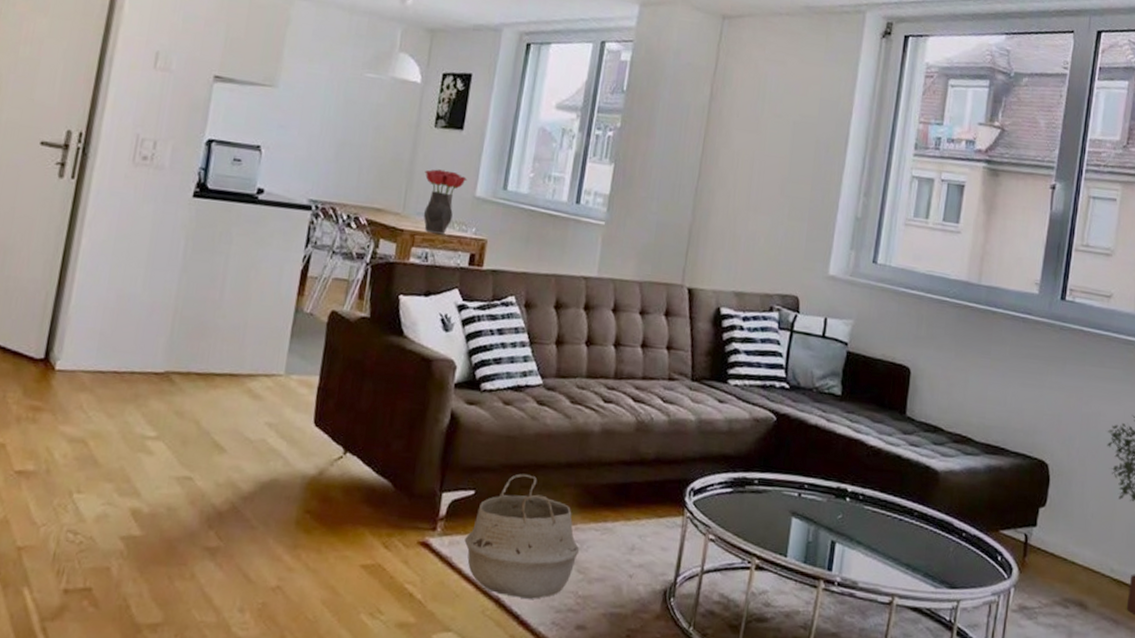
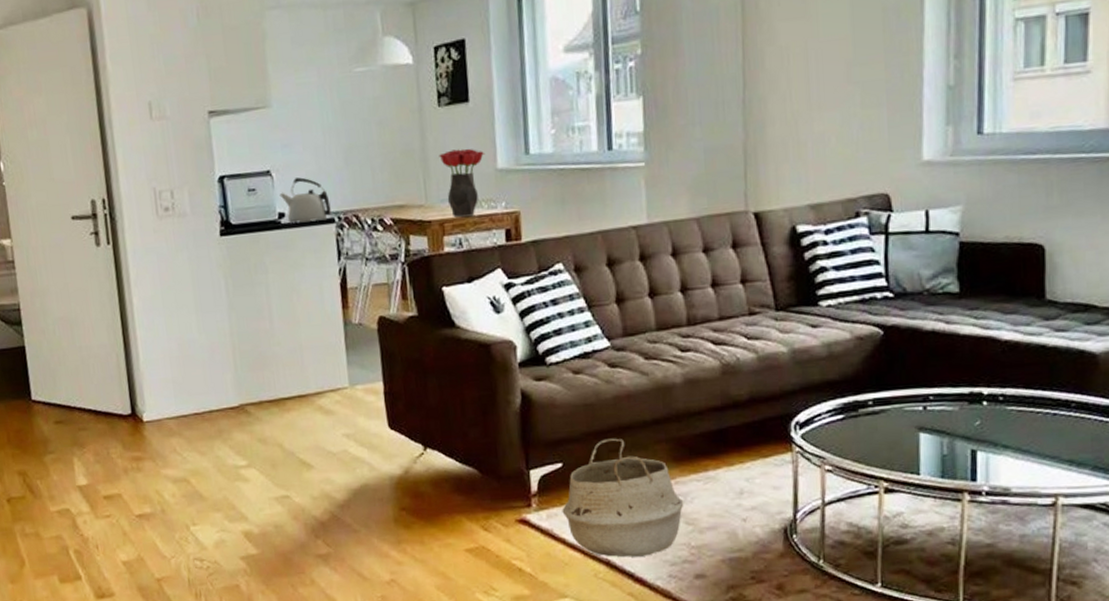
kettle: none [263,159,312,207] -> present [279,177,331,224]

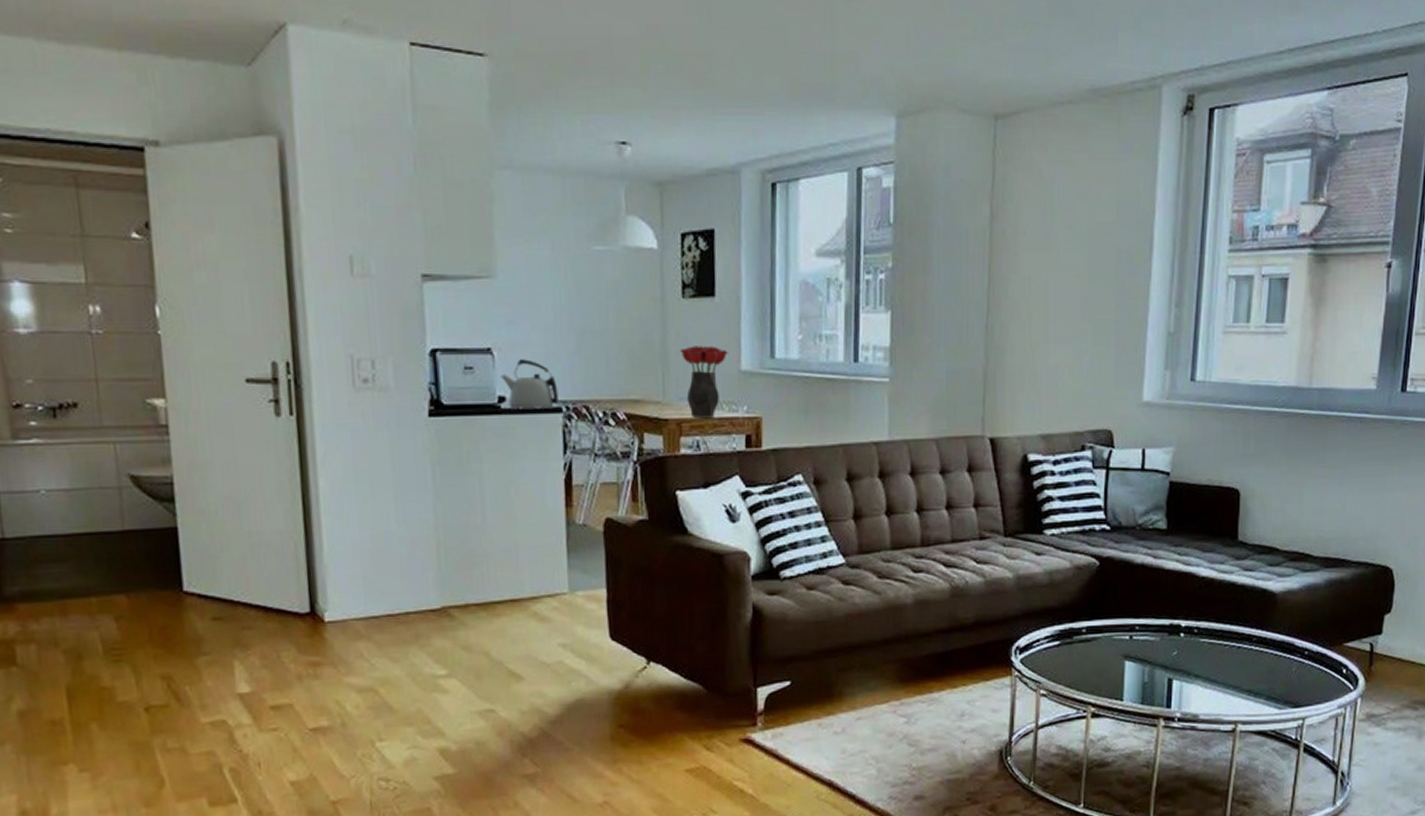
woven basket: present [562,438,684,558] -> none [787,657,908,779]

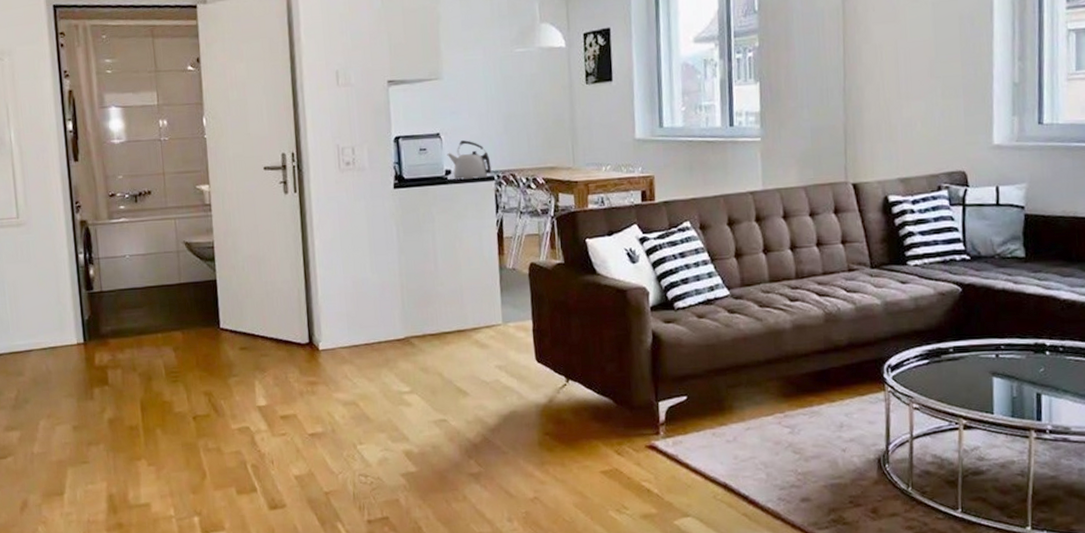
bouquet: present [680,345,729,419] -> none [585,120,625,180]

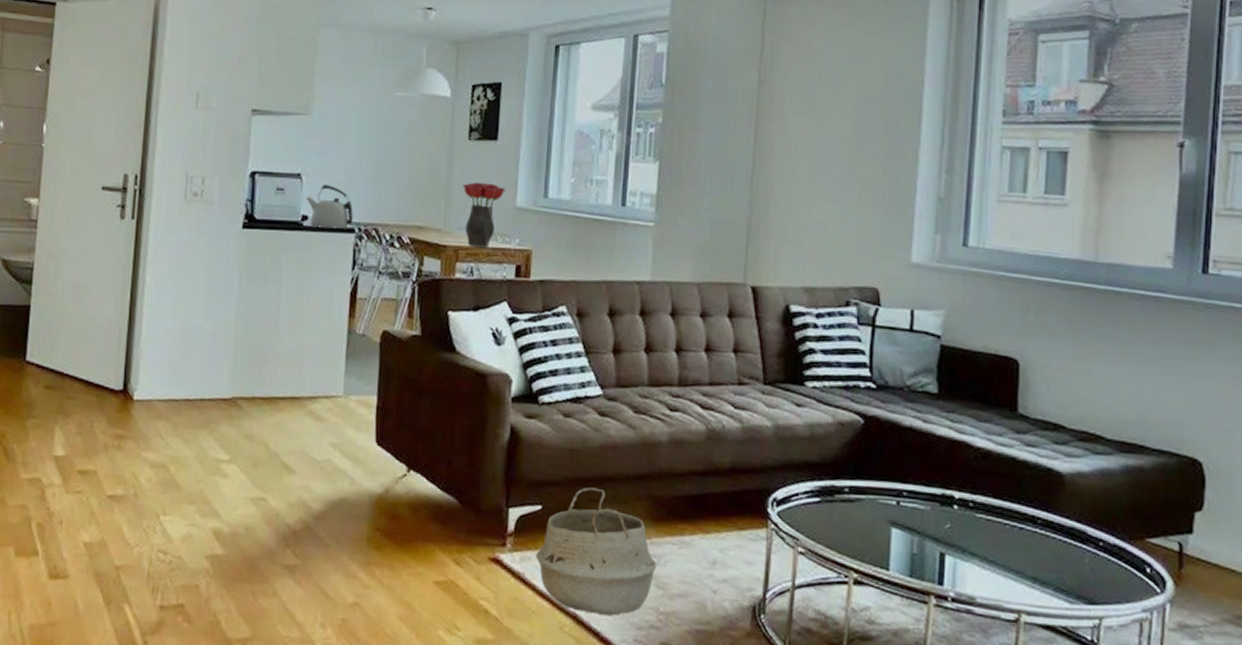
bouquet: none [585,120,625,180] -> present [463,182,507,248]
woven basket: none [686,375,792,482] -> present [535,487,657,616]

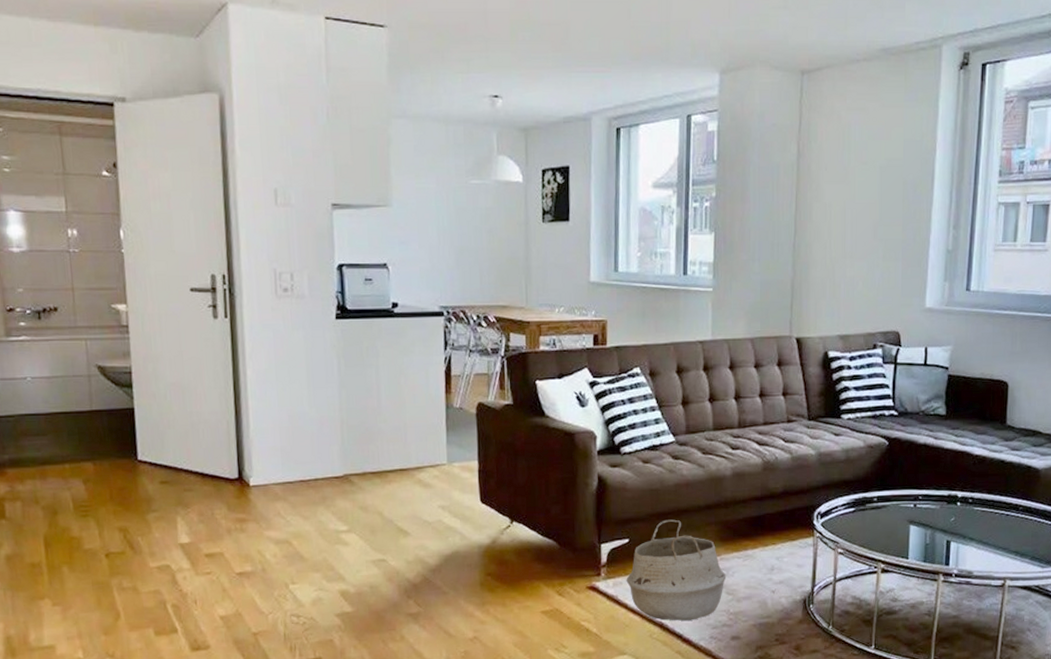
kettle: present [306,185,353,230] -> none [394,272,441,315]
bouquet: present [463,182,507,248] -> none [540,261,581,321]

